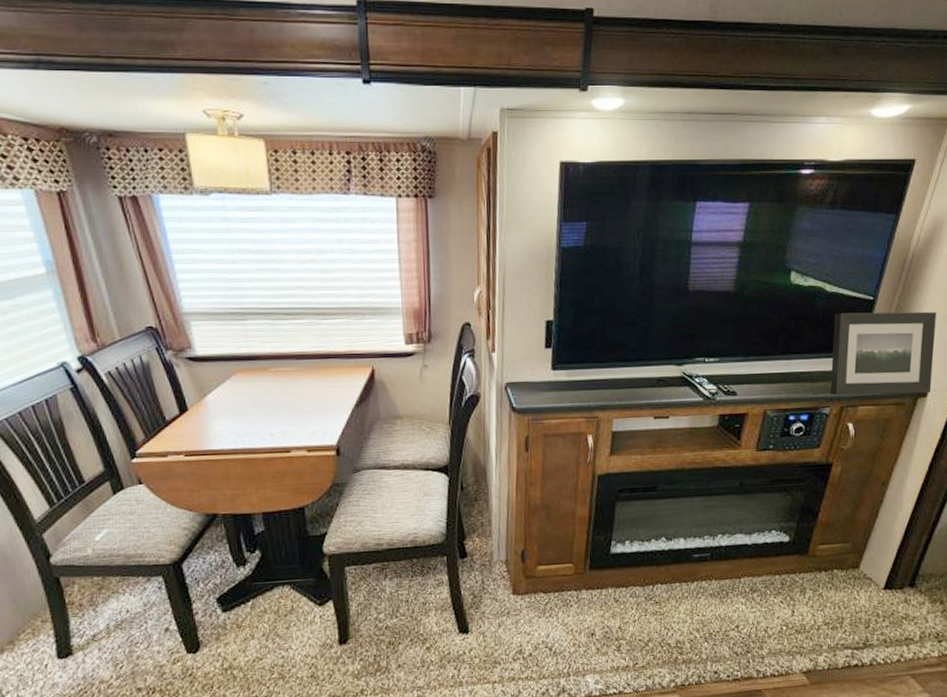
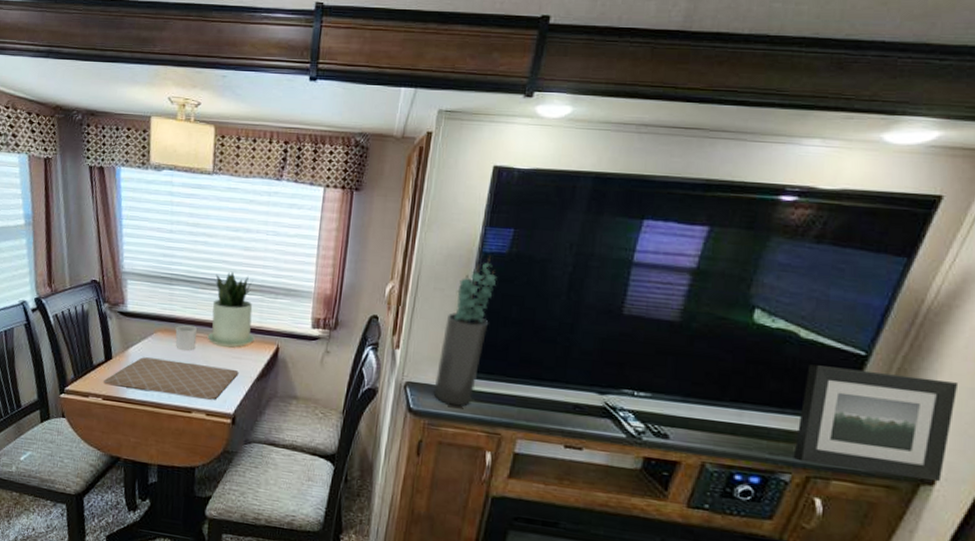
placemat: none [183,399,336,440] -> present [104,357,239,401]
mug: none [257,361,284,389] -> present [175,325,198,351]
planter: none [293,297,347,378] -> present [207,271,255,348]
vase: none [533,250,577,399] -> present [433,255,498,408]

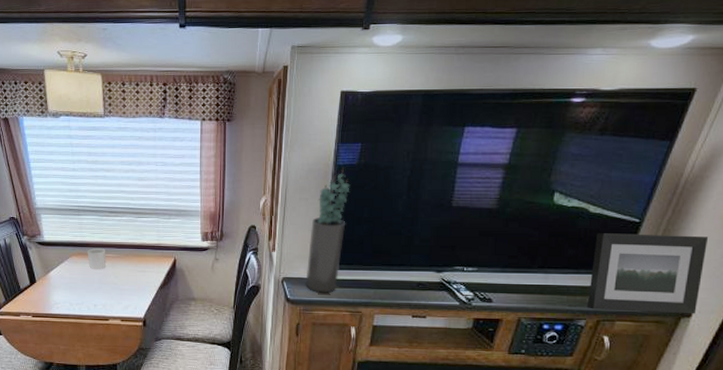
placemat: present [104,357,239,401] -> none [31,278,145,309]
planter: present [207,271,255,348] -> none [115,199,155,263]

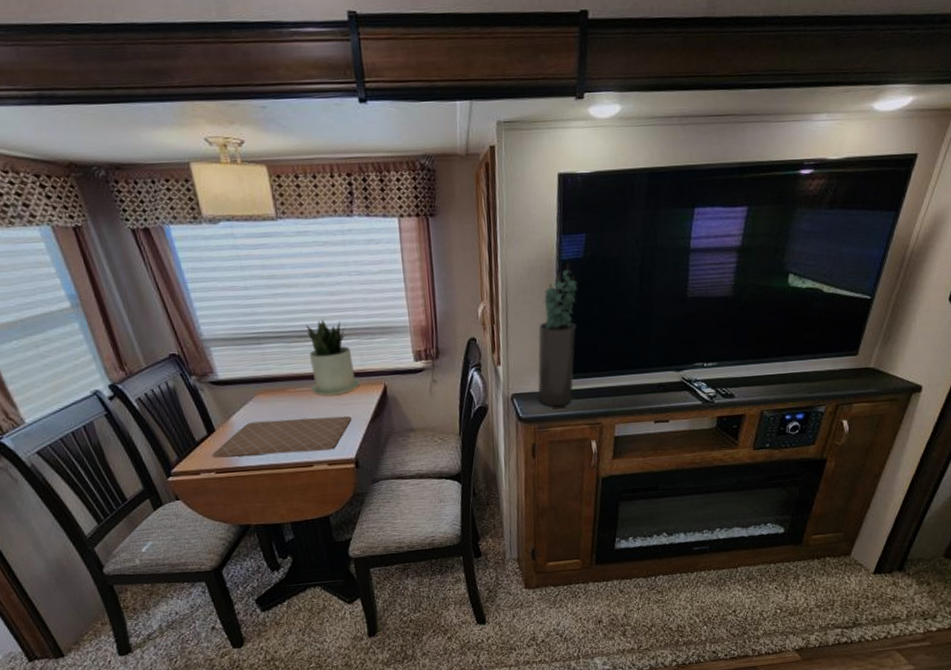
placemat: none [31,278,145,309] -> present [212,415,352,458]
mug: present [87,248,106,270] -> none [276,381,302,409]
planter: none [115,199,155,263] -> present [305,319,360,396]
picture frame: present [587,233,709,314] -> none [825,308,934,394]

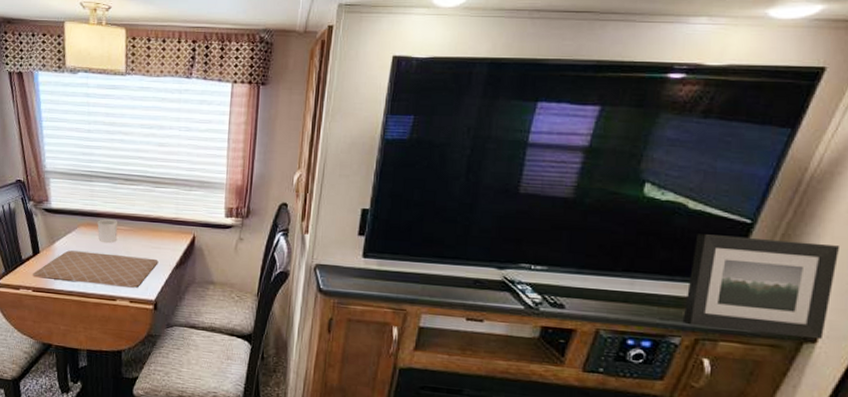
mug: none [276,381,302,409] -> present [97,219,118,244]
planter: present [305,319,360,396] -> none [127,167,172,238]
vase: present [537,262,578,407] -> none [342,142,399,287]
picture frame: none [825,308,934,394] -> present [682,234,841,340]

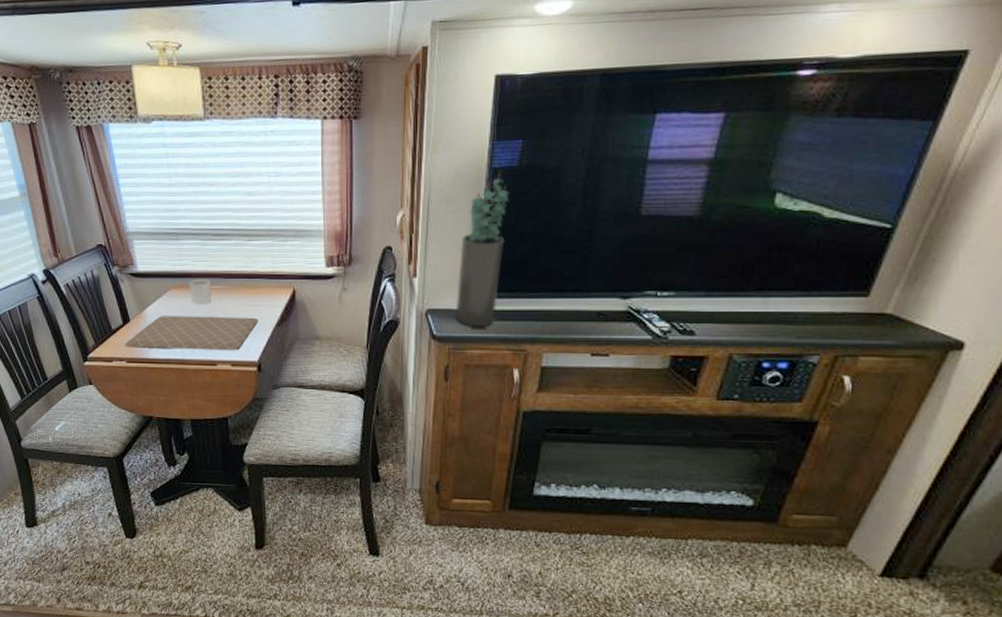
vase: none [342,142,399,287] -> present [455,170,510,329]
picture frame: present [682,234,841,340] -> none [820,243,987,346]

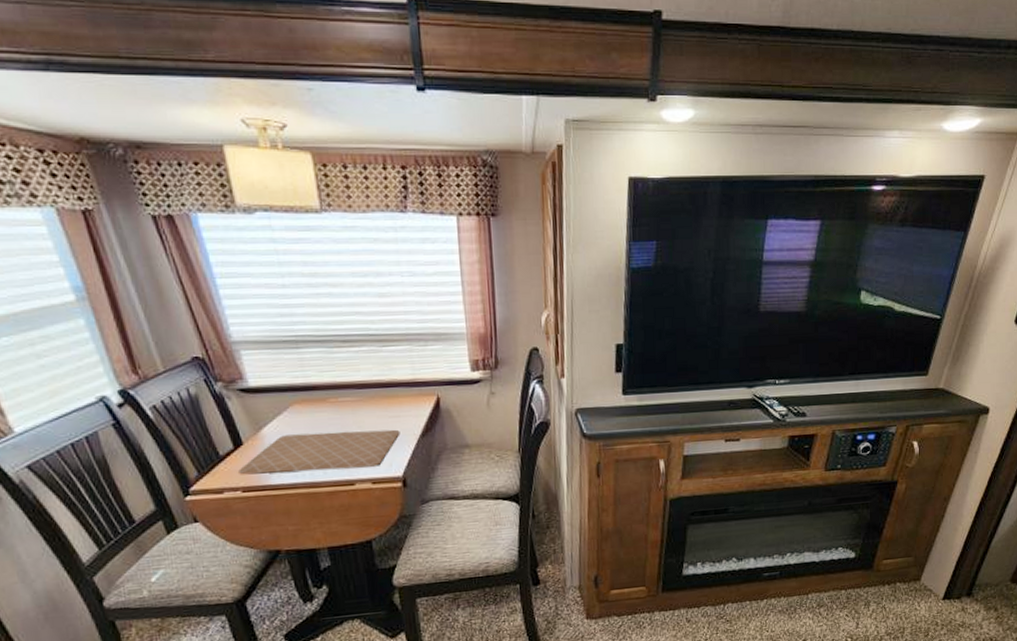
mug: present [189,279,212,305] -> none [315,391,344,421]
vase: present [455,170,510,329] -> none [603,270,647,424]

